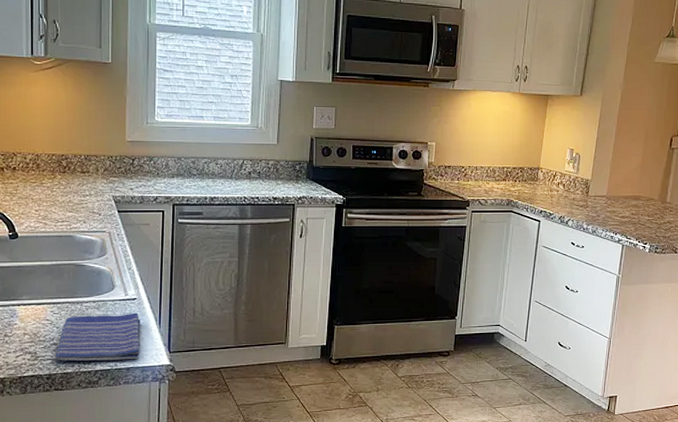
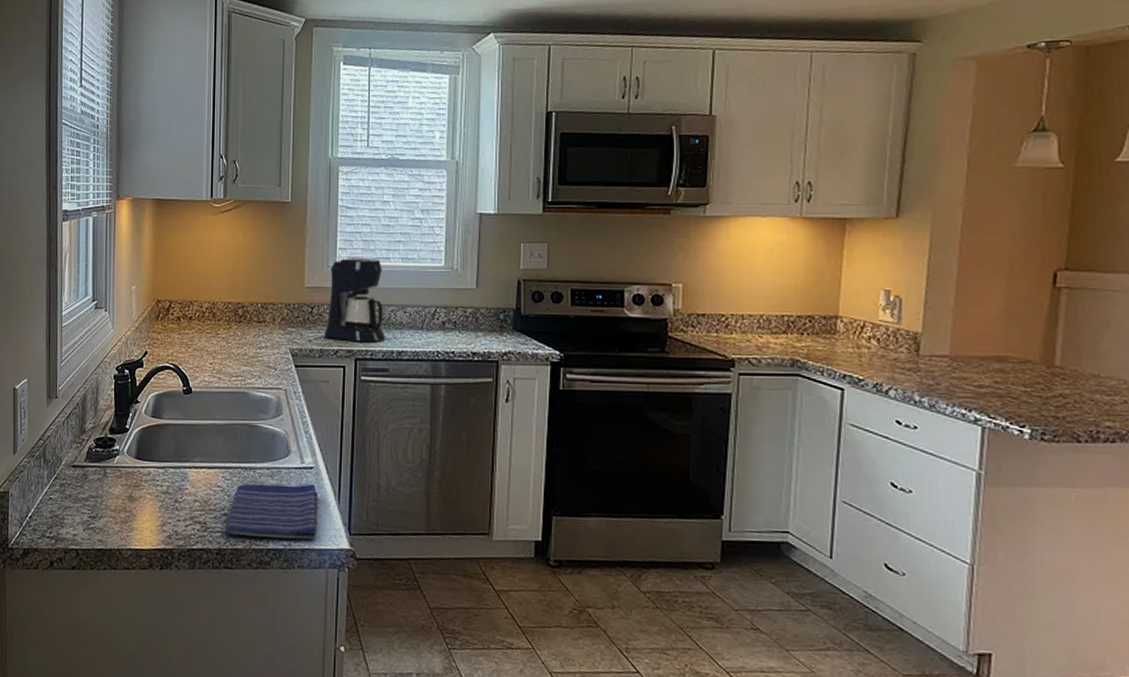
coffee maker: none [145,115,200,190] -> present [324,258,386,342]

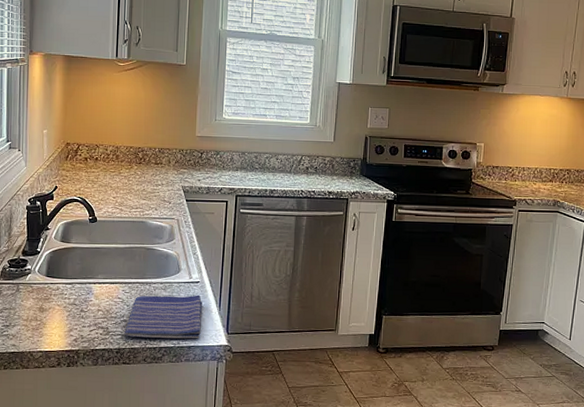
coffee maker: present [324,258,386,342] -> none [211,113,262,183]

